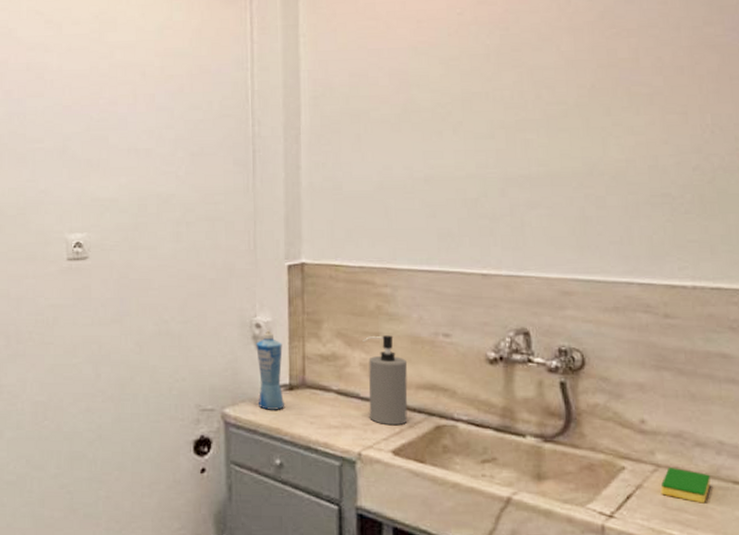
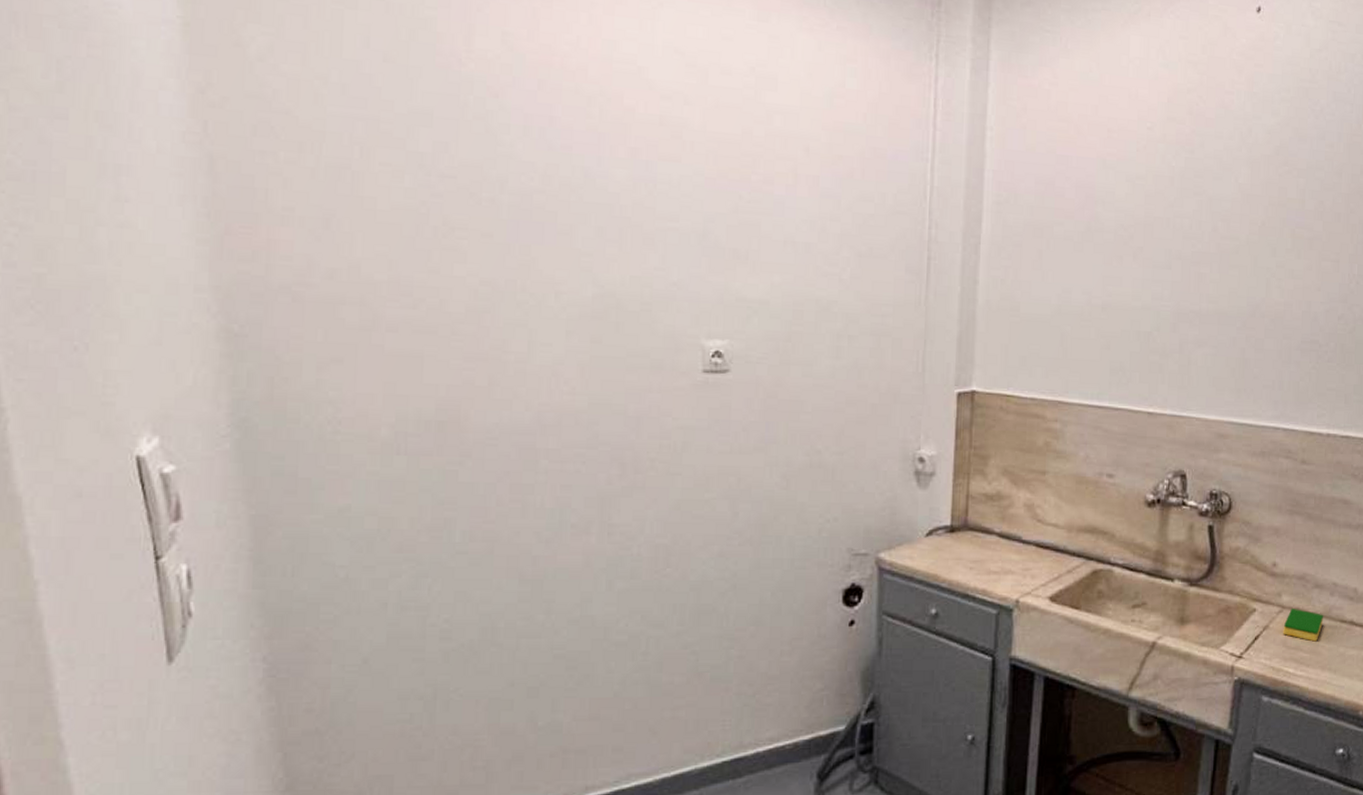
squeeze bottle: present [256,330,284,410] -> none [917,465,946,554]
soap dispenser: present [363,335,408,425] -> none [1029,474,1071,570]

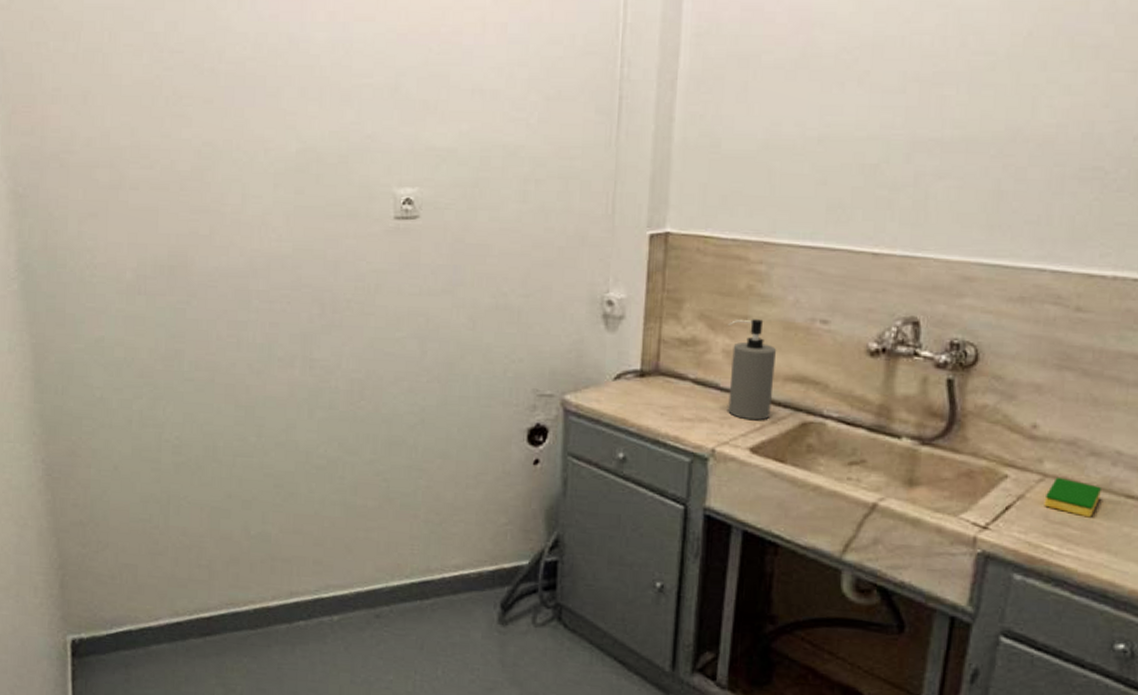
soap dispenser: none [1029,474,1071,570] -> present [728,319,777,420]

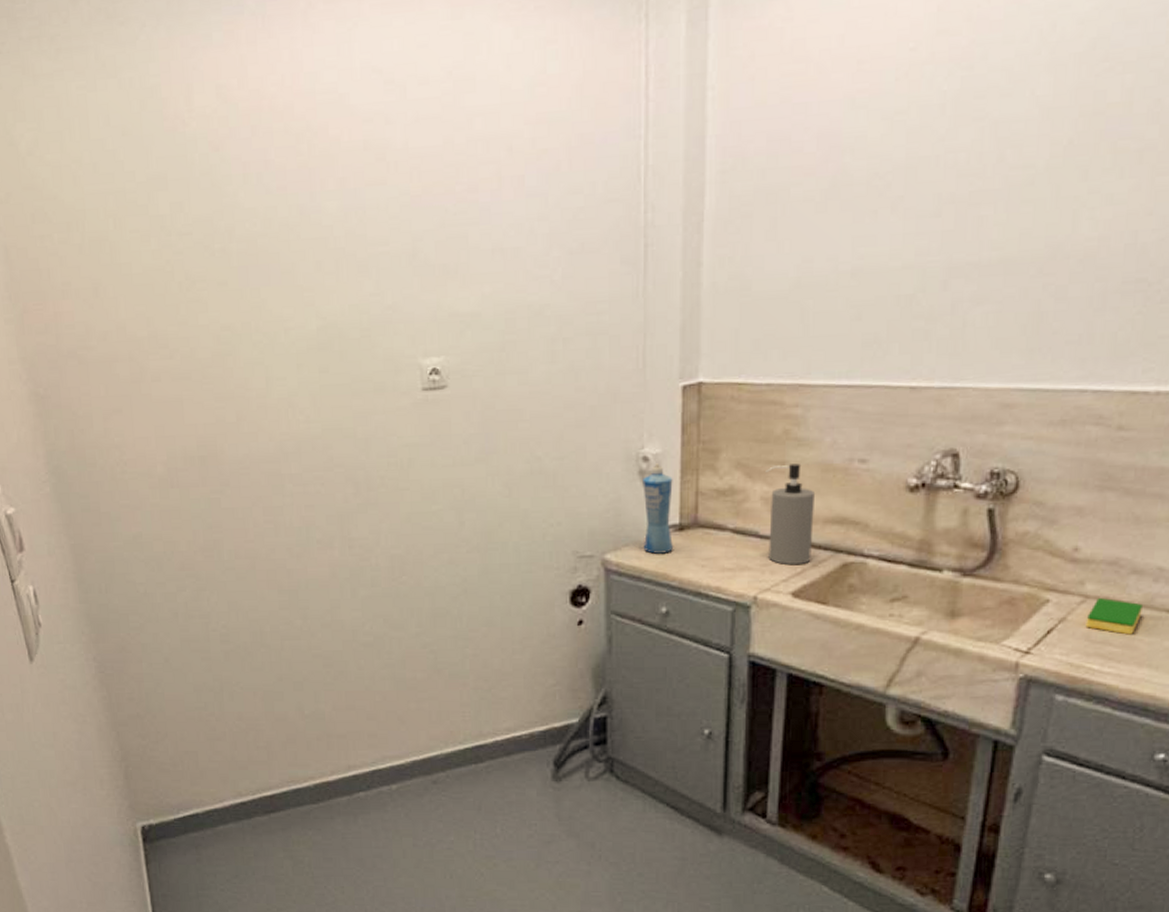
squeeze bottle: none [604,308,636,399] -> present [643,463,673,554]

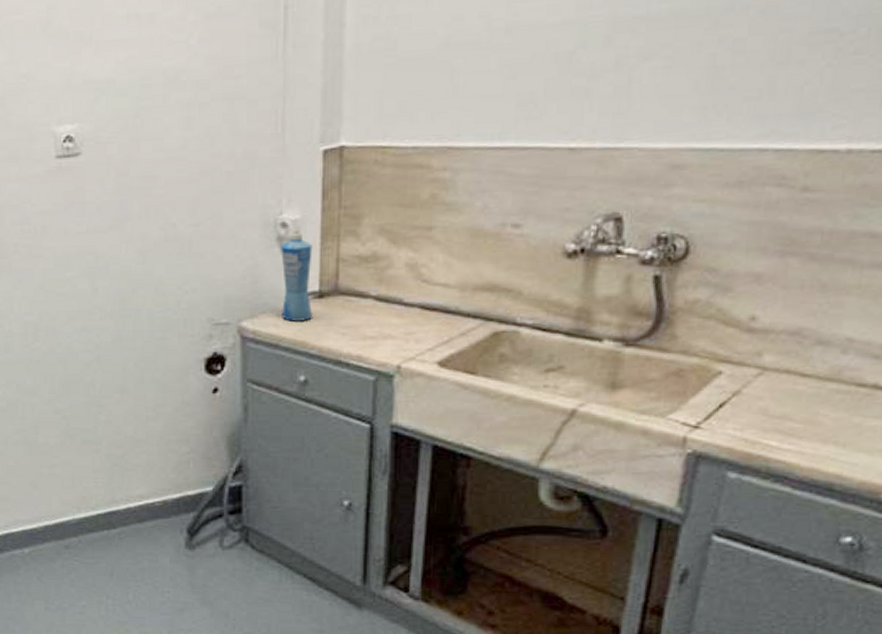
soap dispenser: present [765,464,816,564] -> none [411,229,465,333]
dish sponge: present [1085,598,1143,635] -> none [762,371,829,410]

